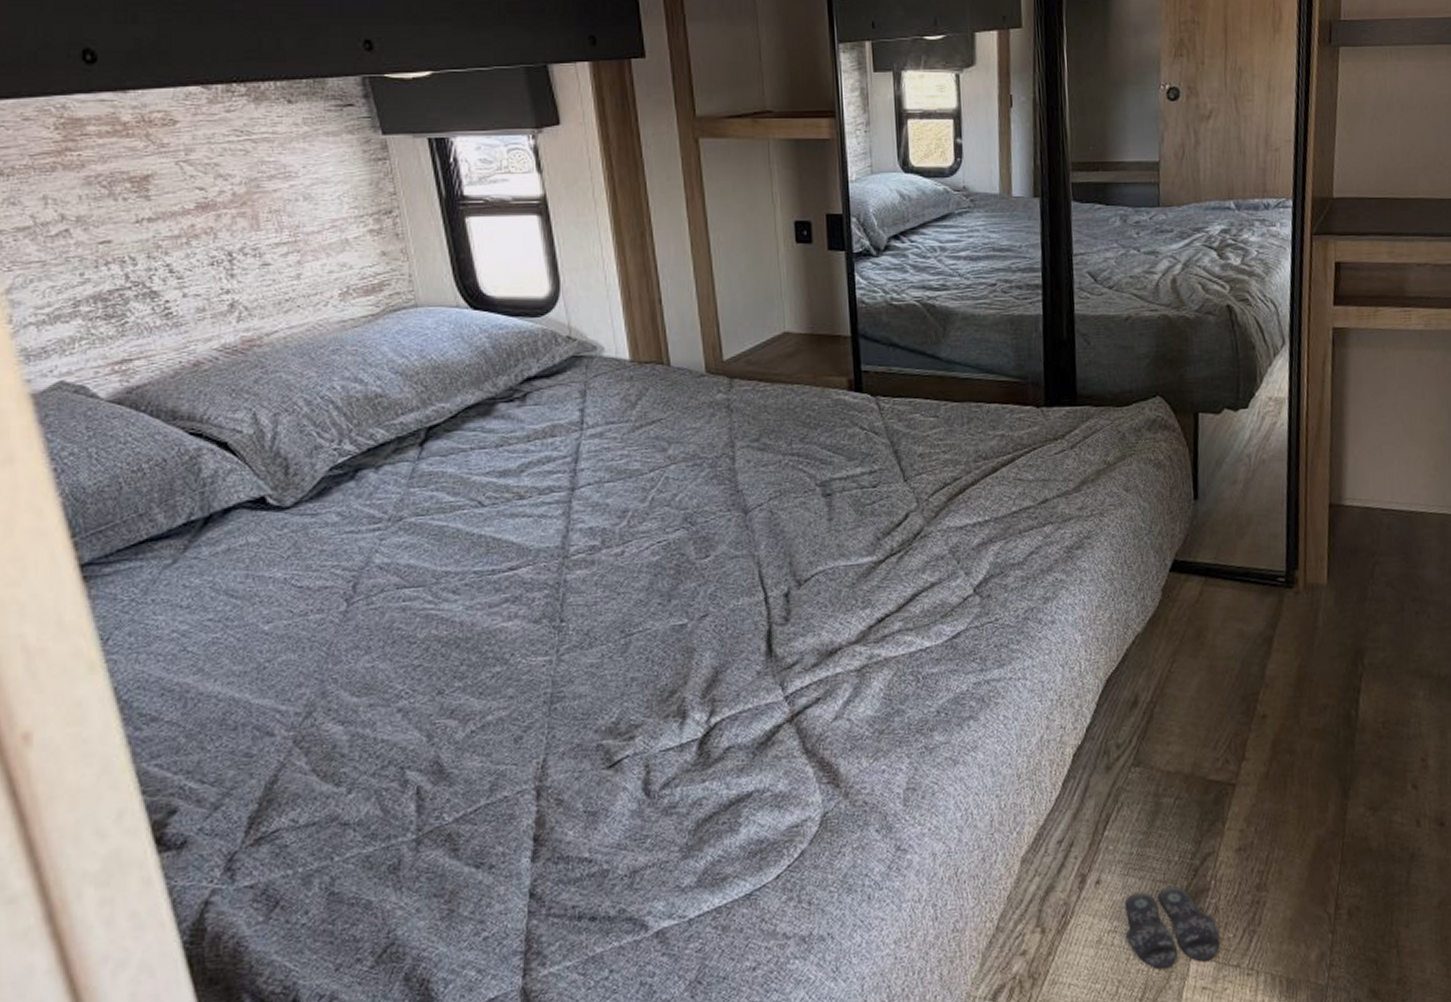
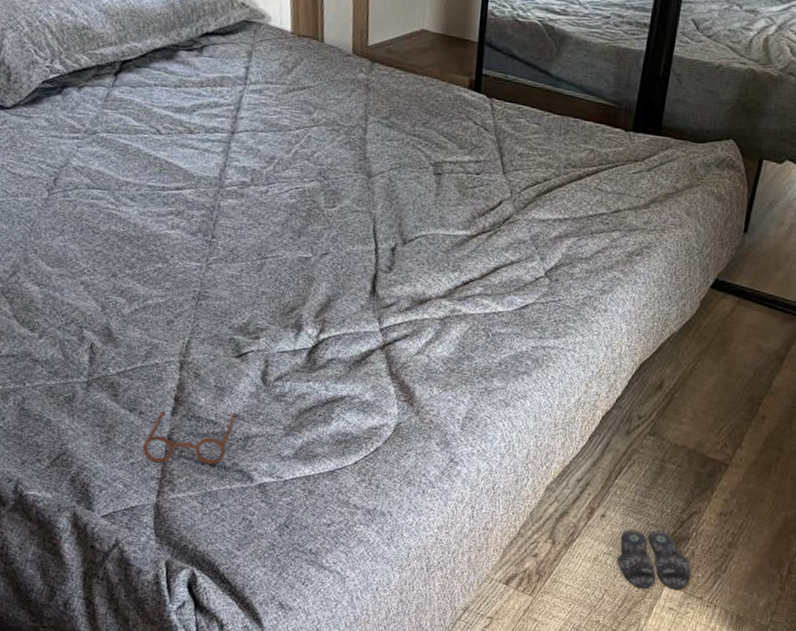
glasses: none [498,841,619,931] -> present [143,410,238,465]

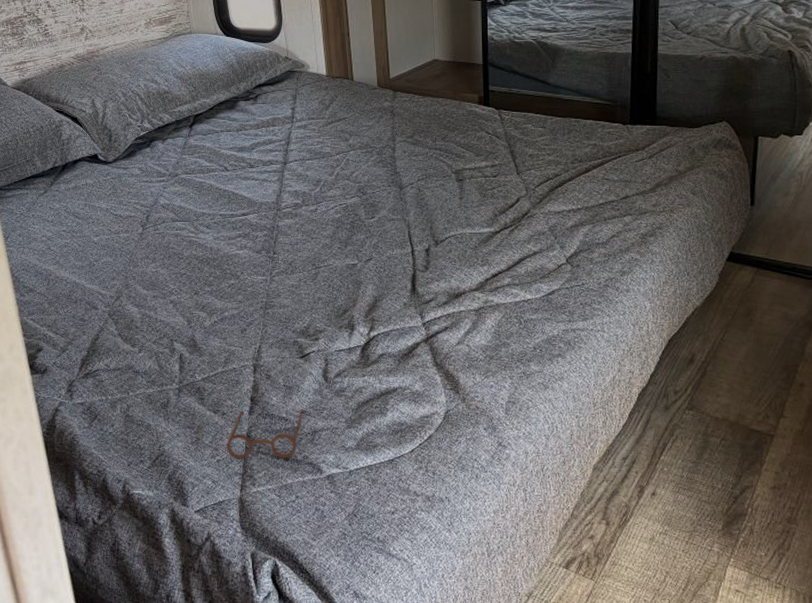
slippers: present [618,529,692,590] -> none [675,507,753,571]

